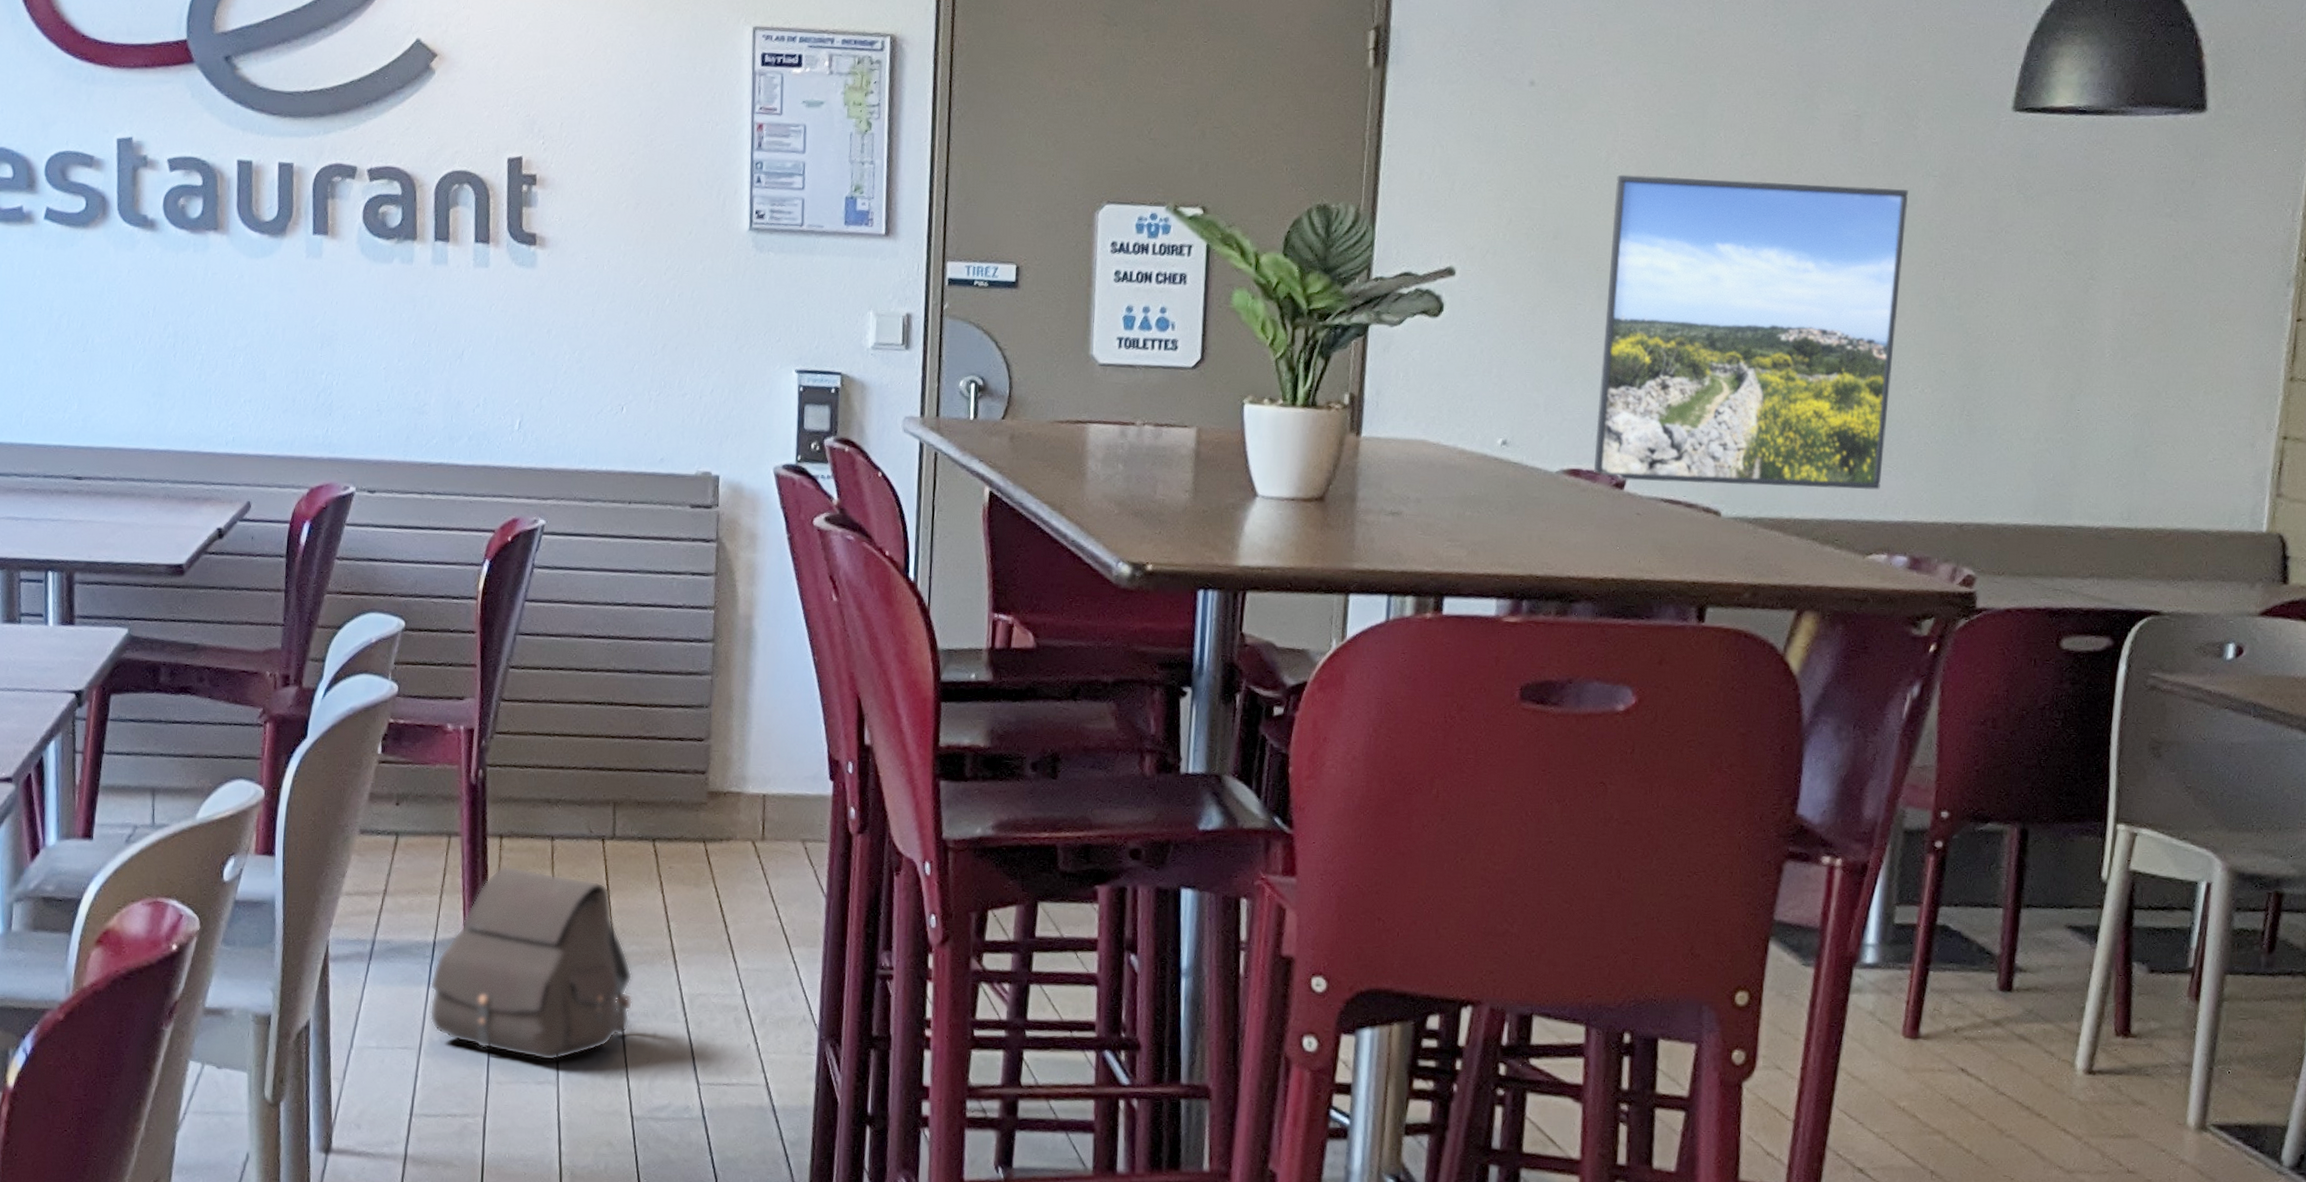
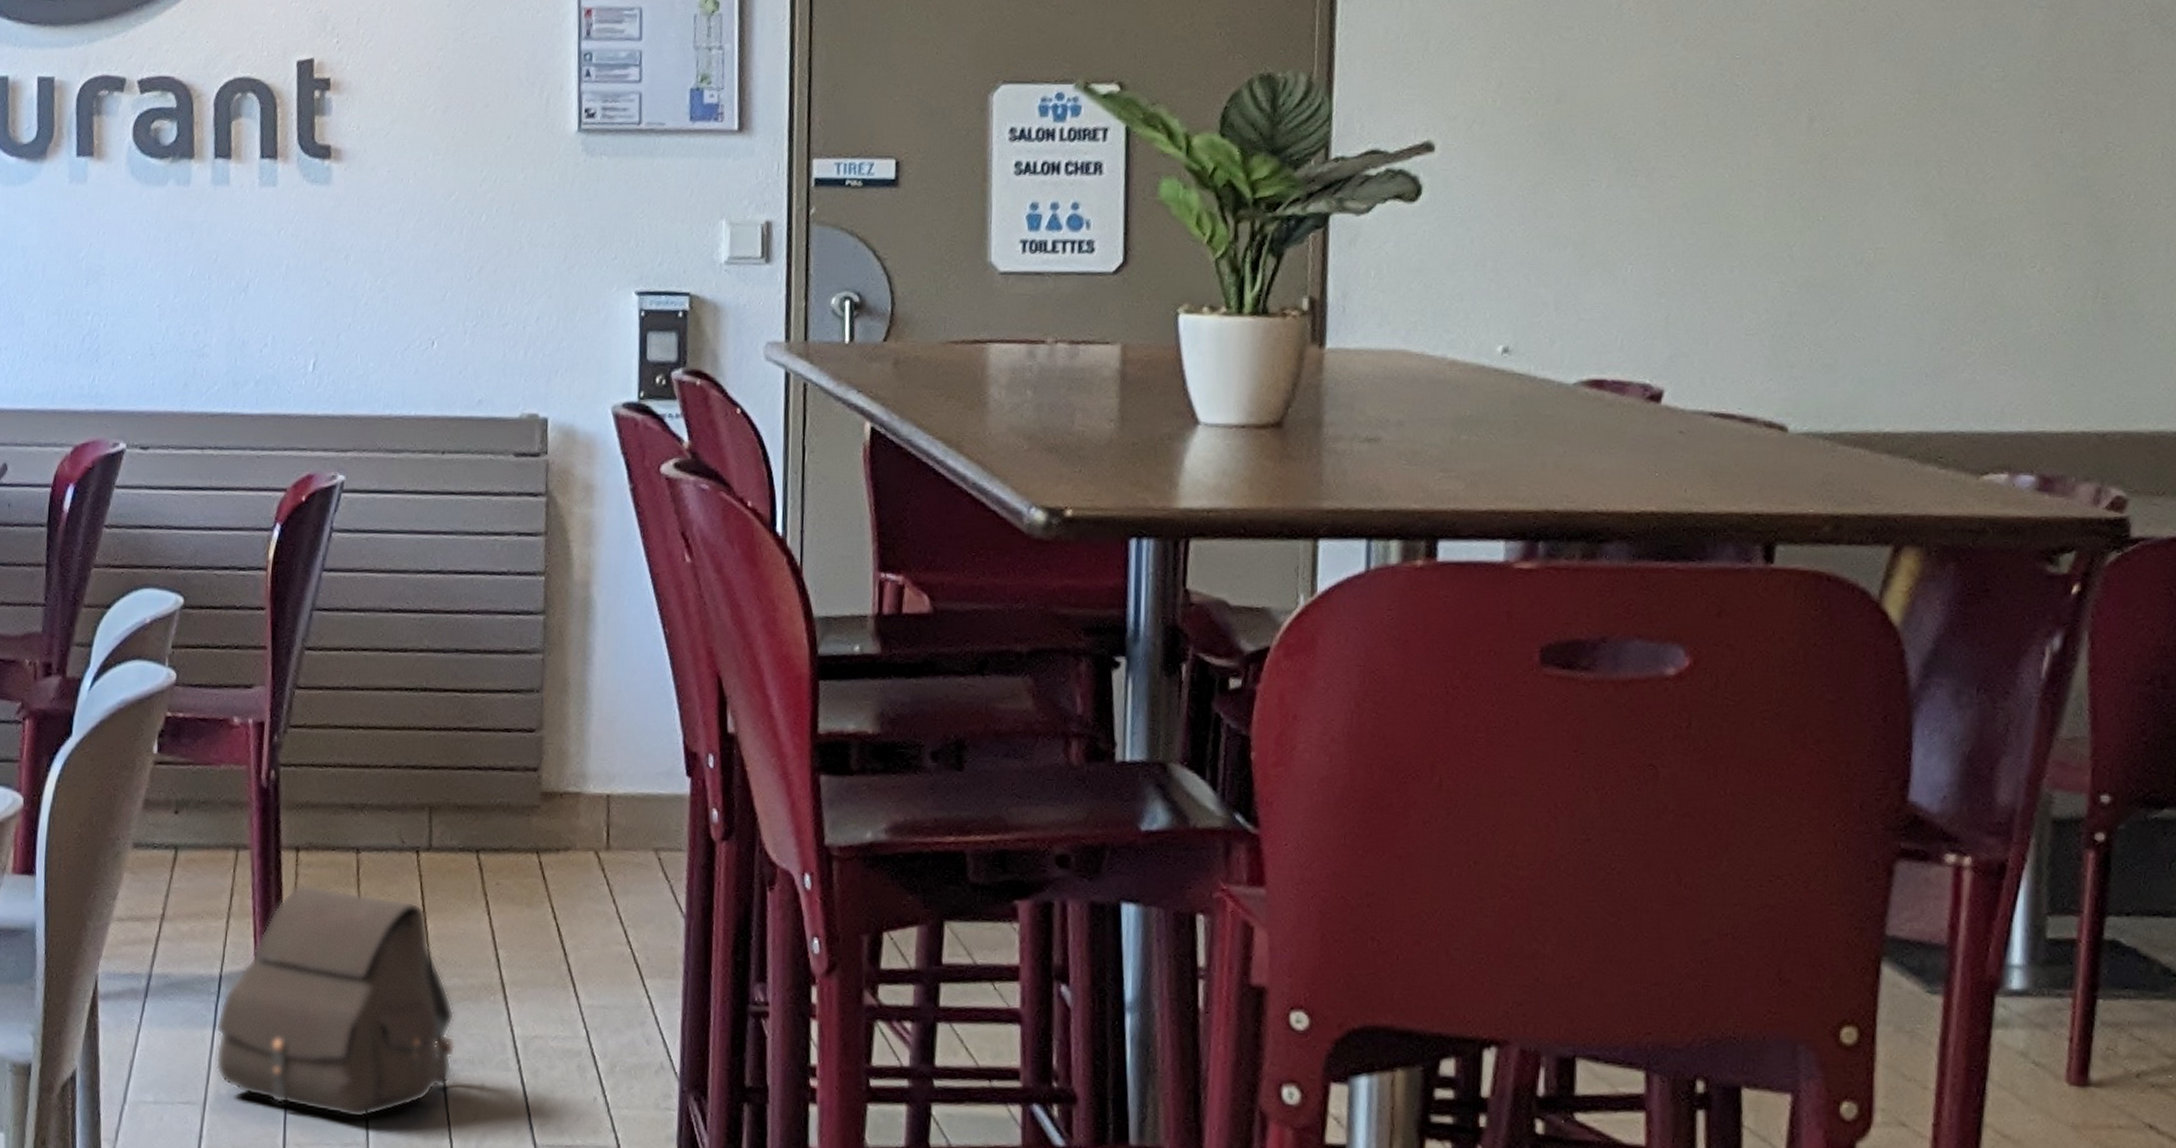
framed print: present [1594,174,1908,490] -> none [1621,22,2009,395]

